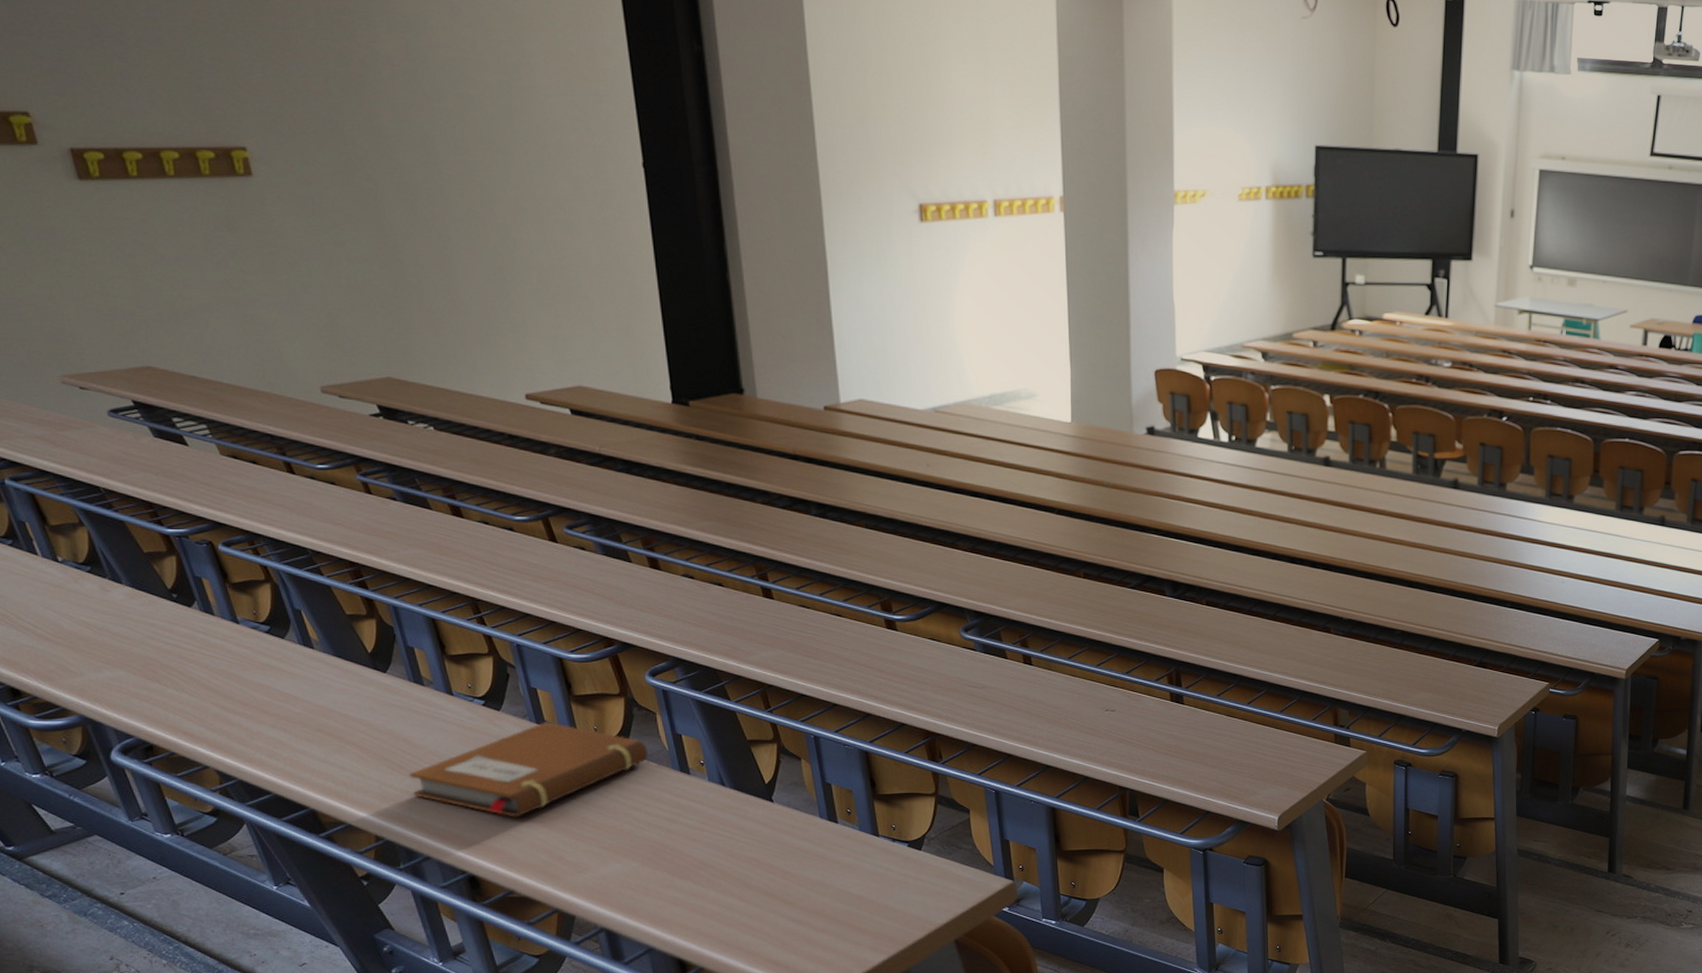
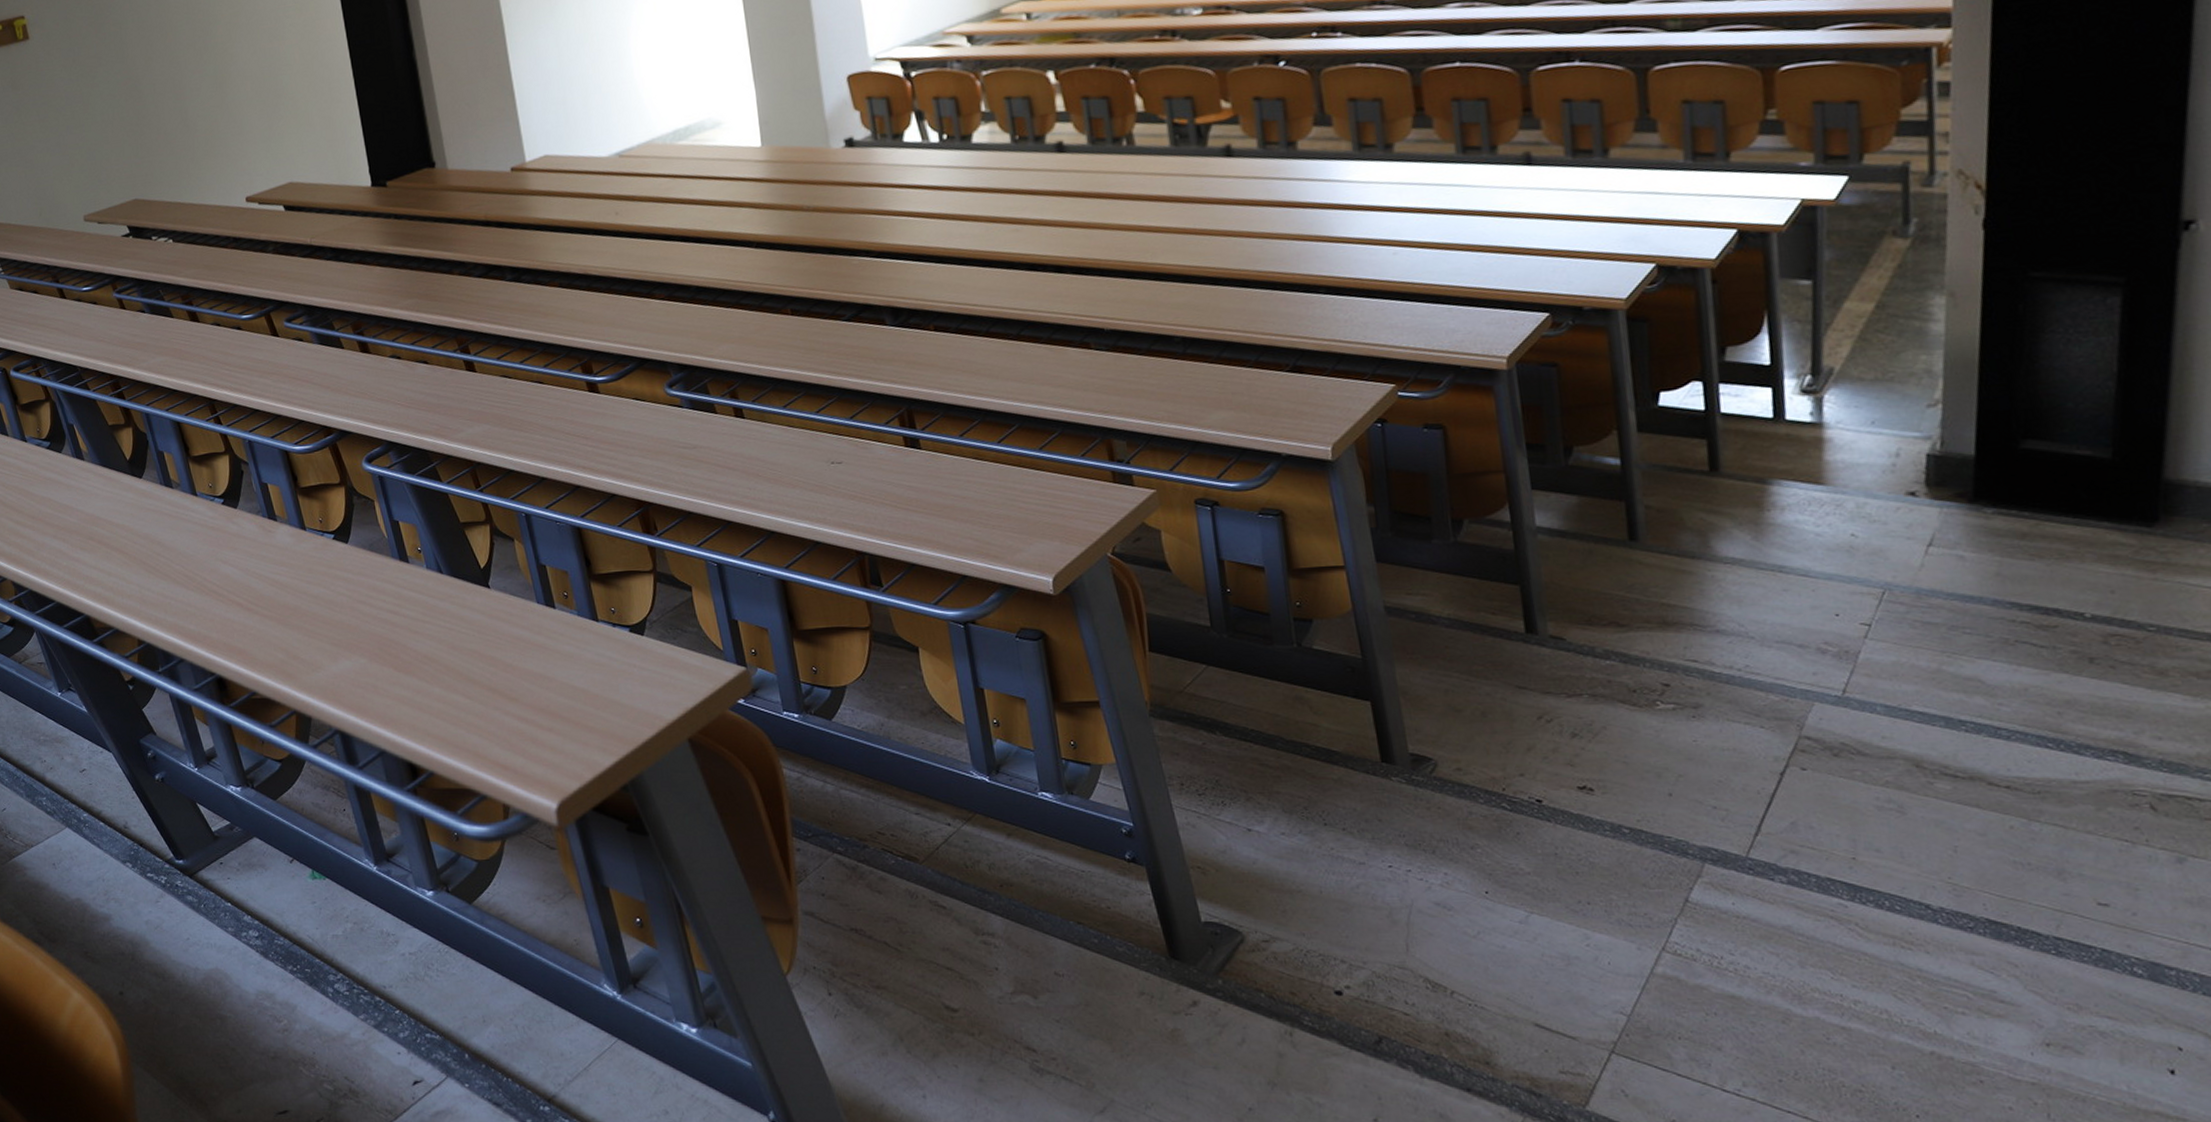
notebook: present [409,722,648,818] -> none [163,516,369,616]

